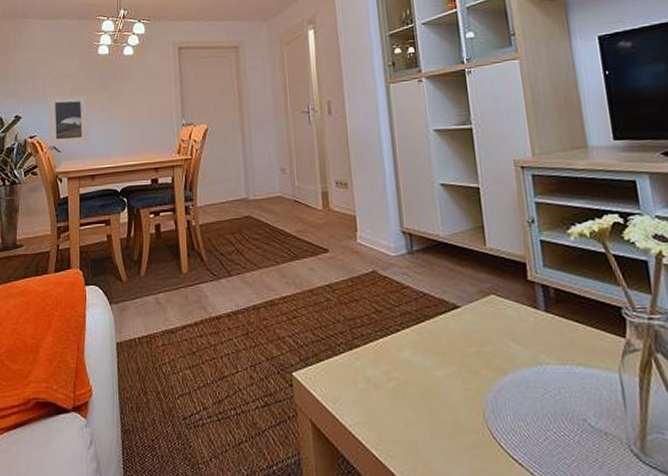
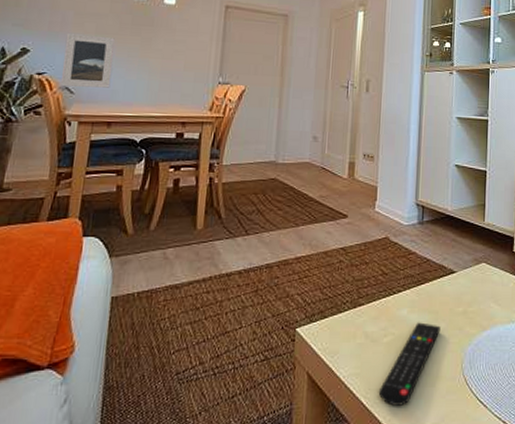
remote control: none [390,365,452,460] -> present [378,322,441,406]

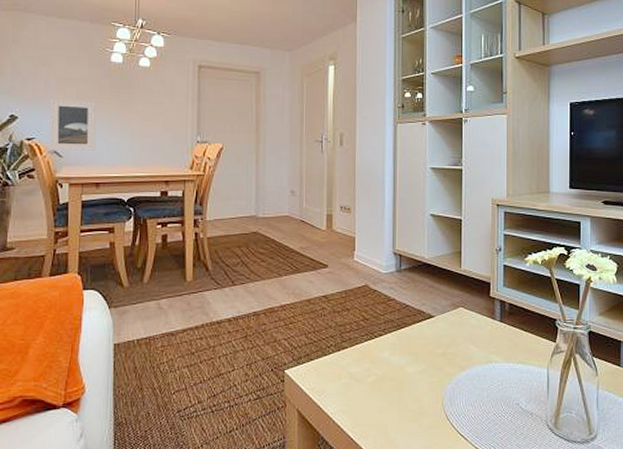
remote control: present [378,322,441,406] -> none [364,363,421,439]

